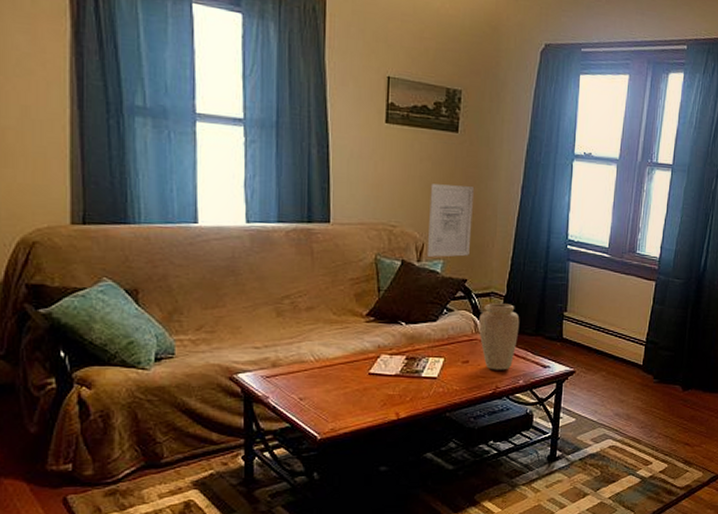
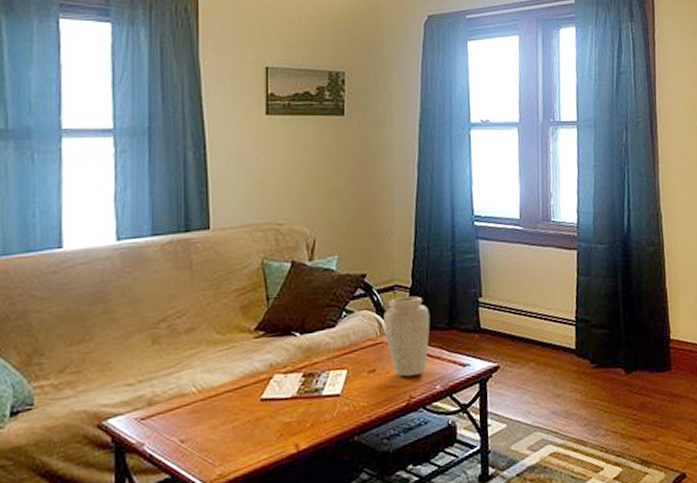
wall art: present [426,184,475,257] -> none [318,171,368,254]

